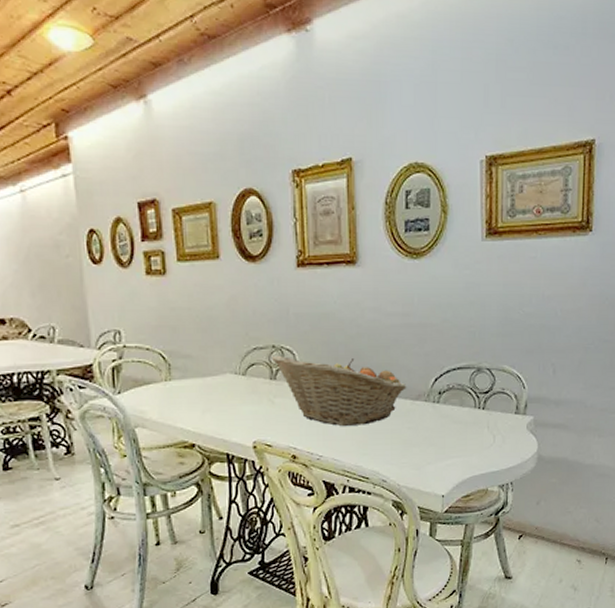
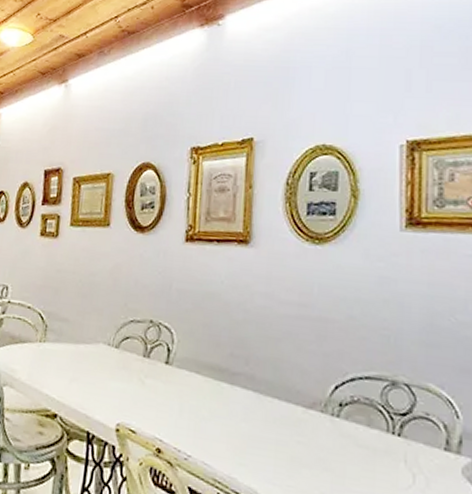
fruit basket: present [271,355,407,427] -> none [147,331,299,428]

